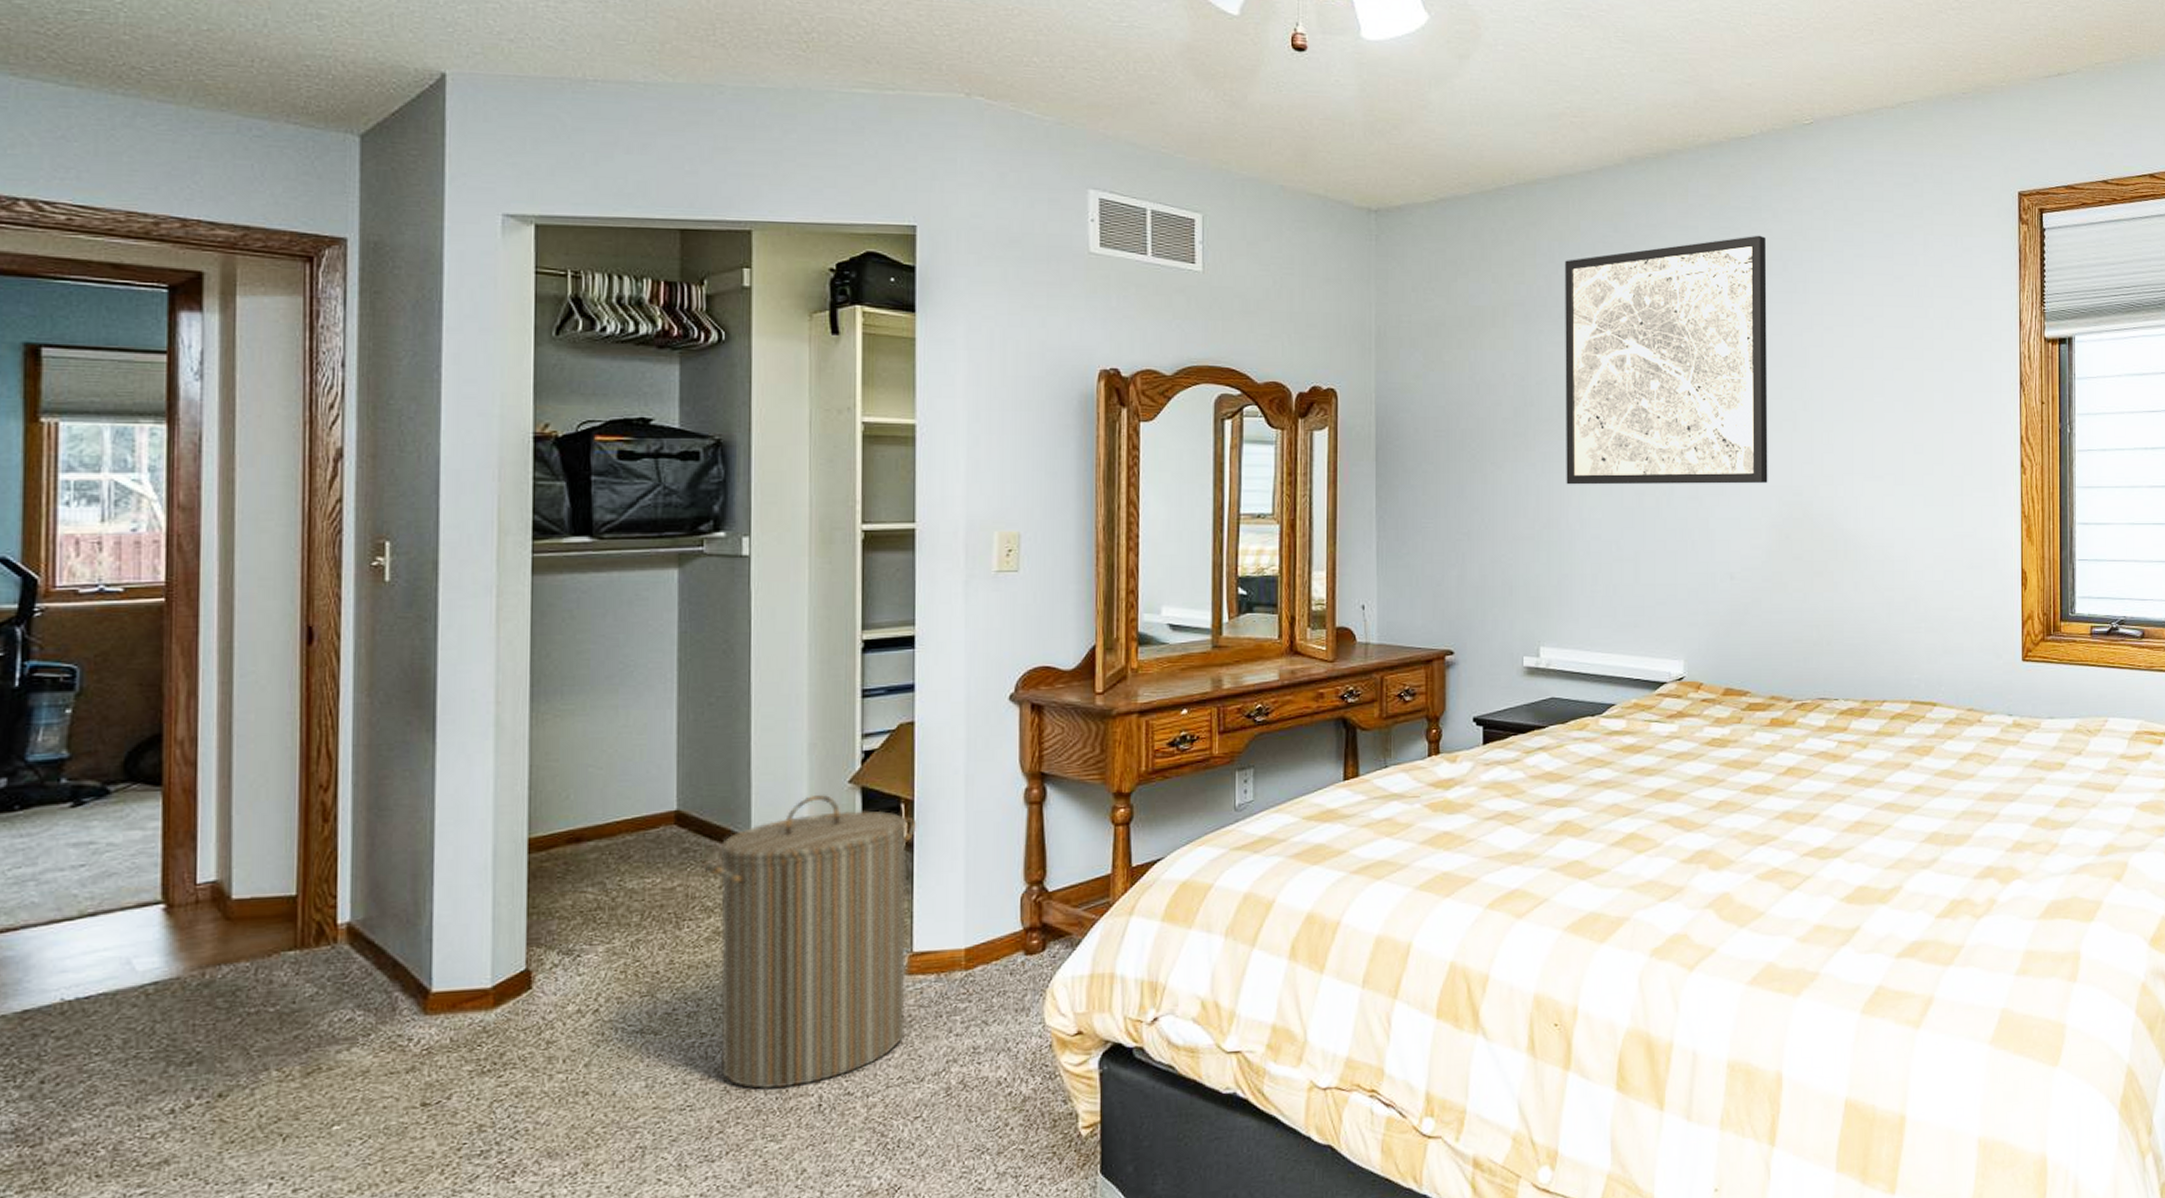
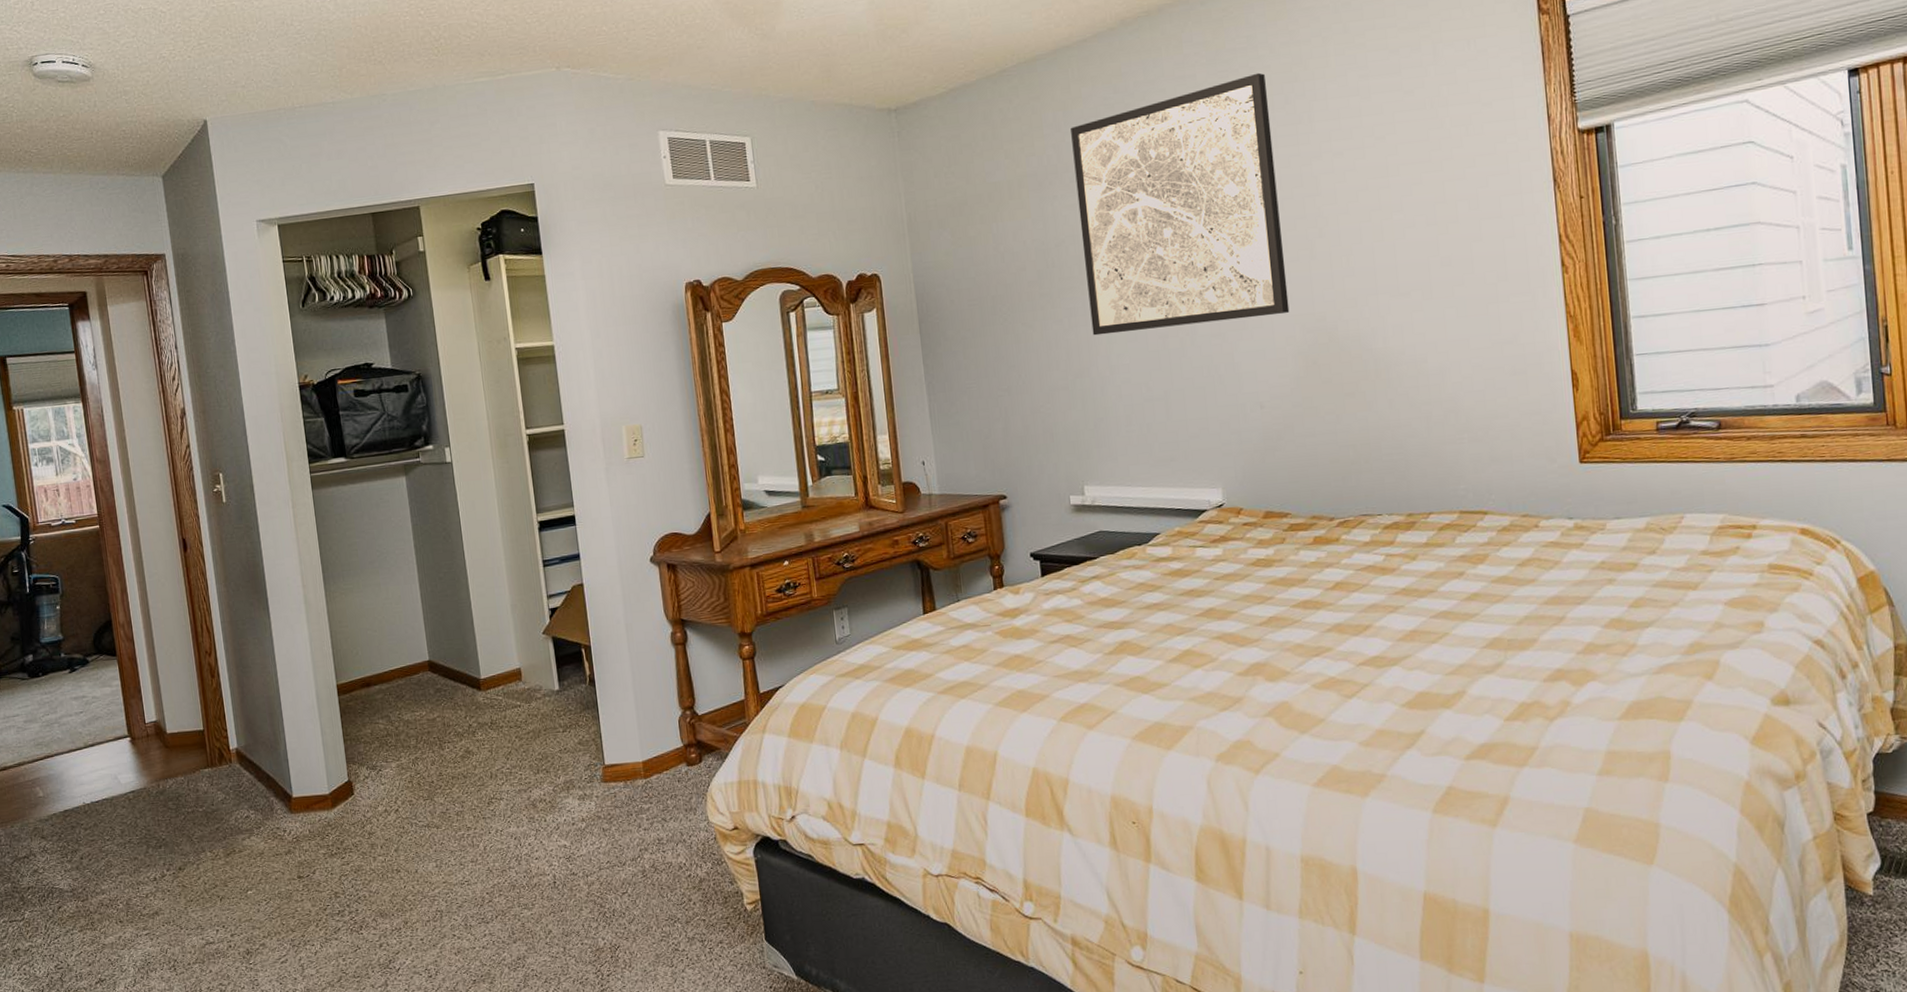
laundry hamper: present [702,794,916,1089] -> none [451,643,608,869]

